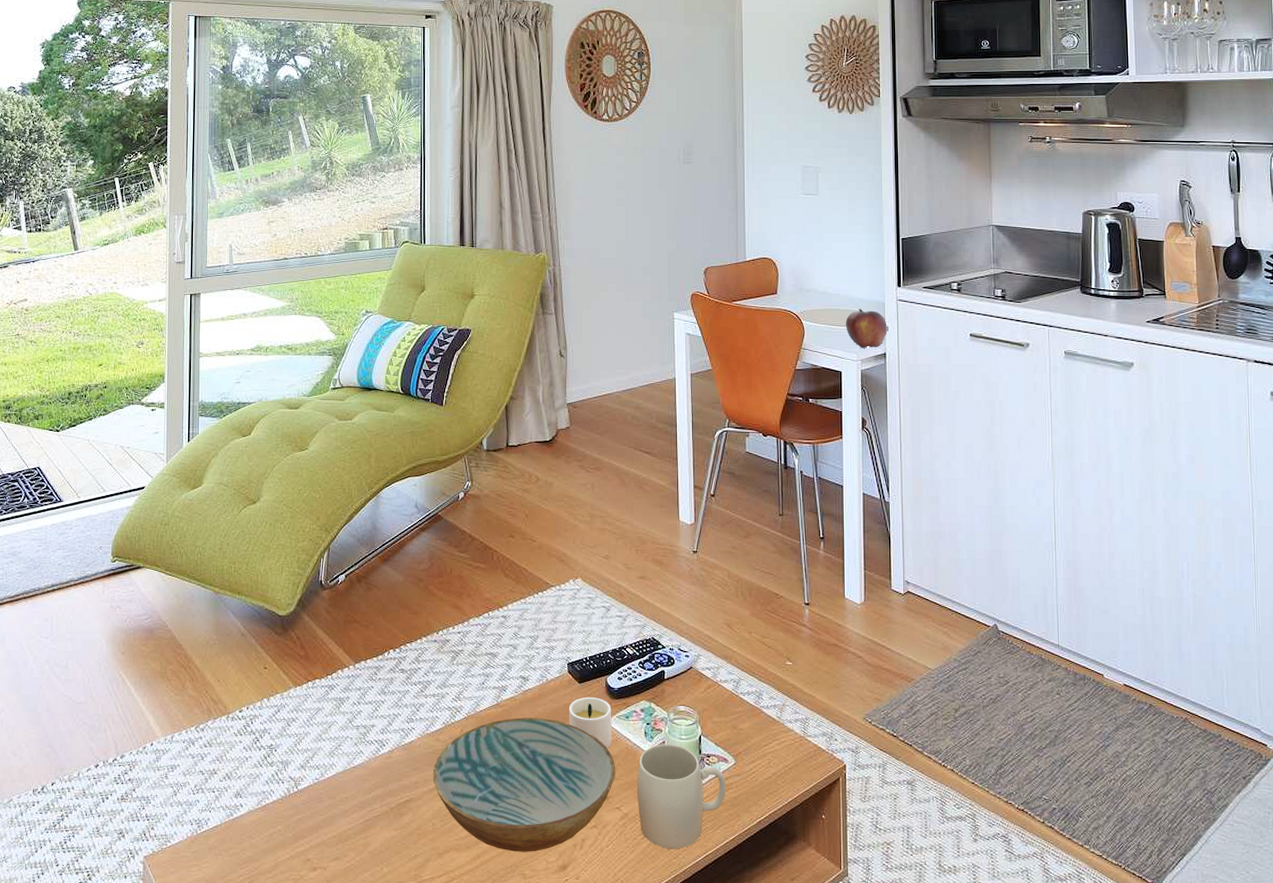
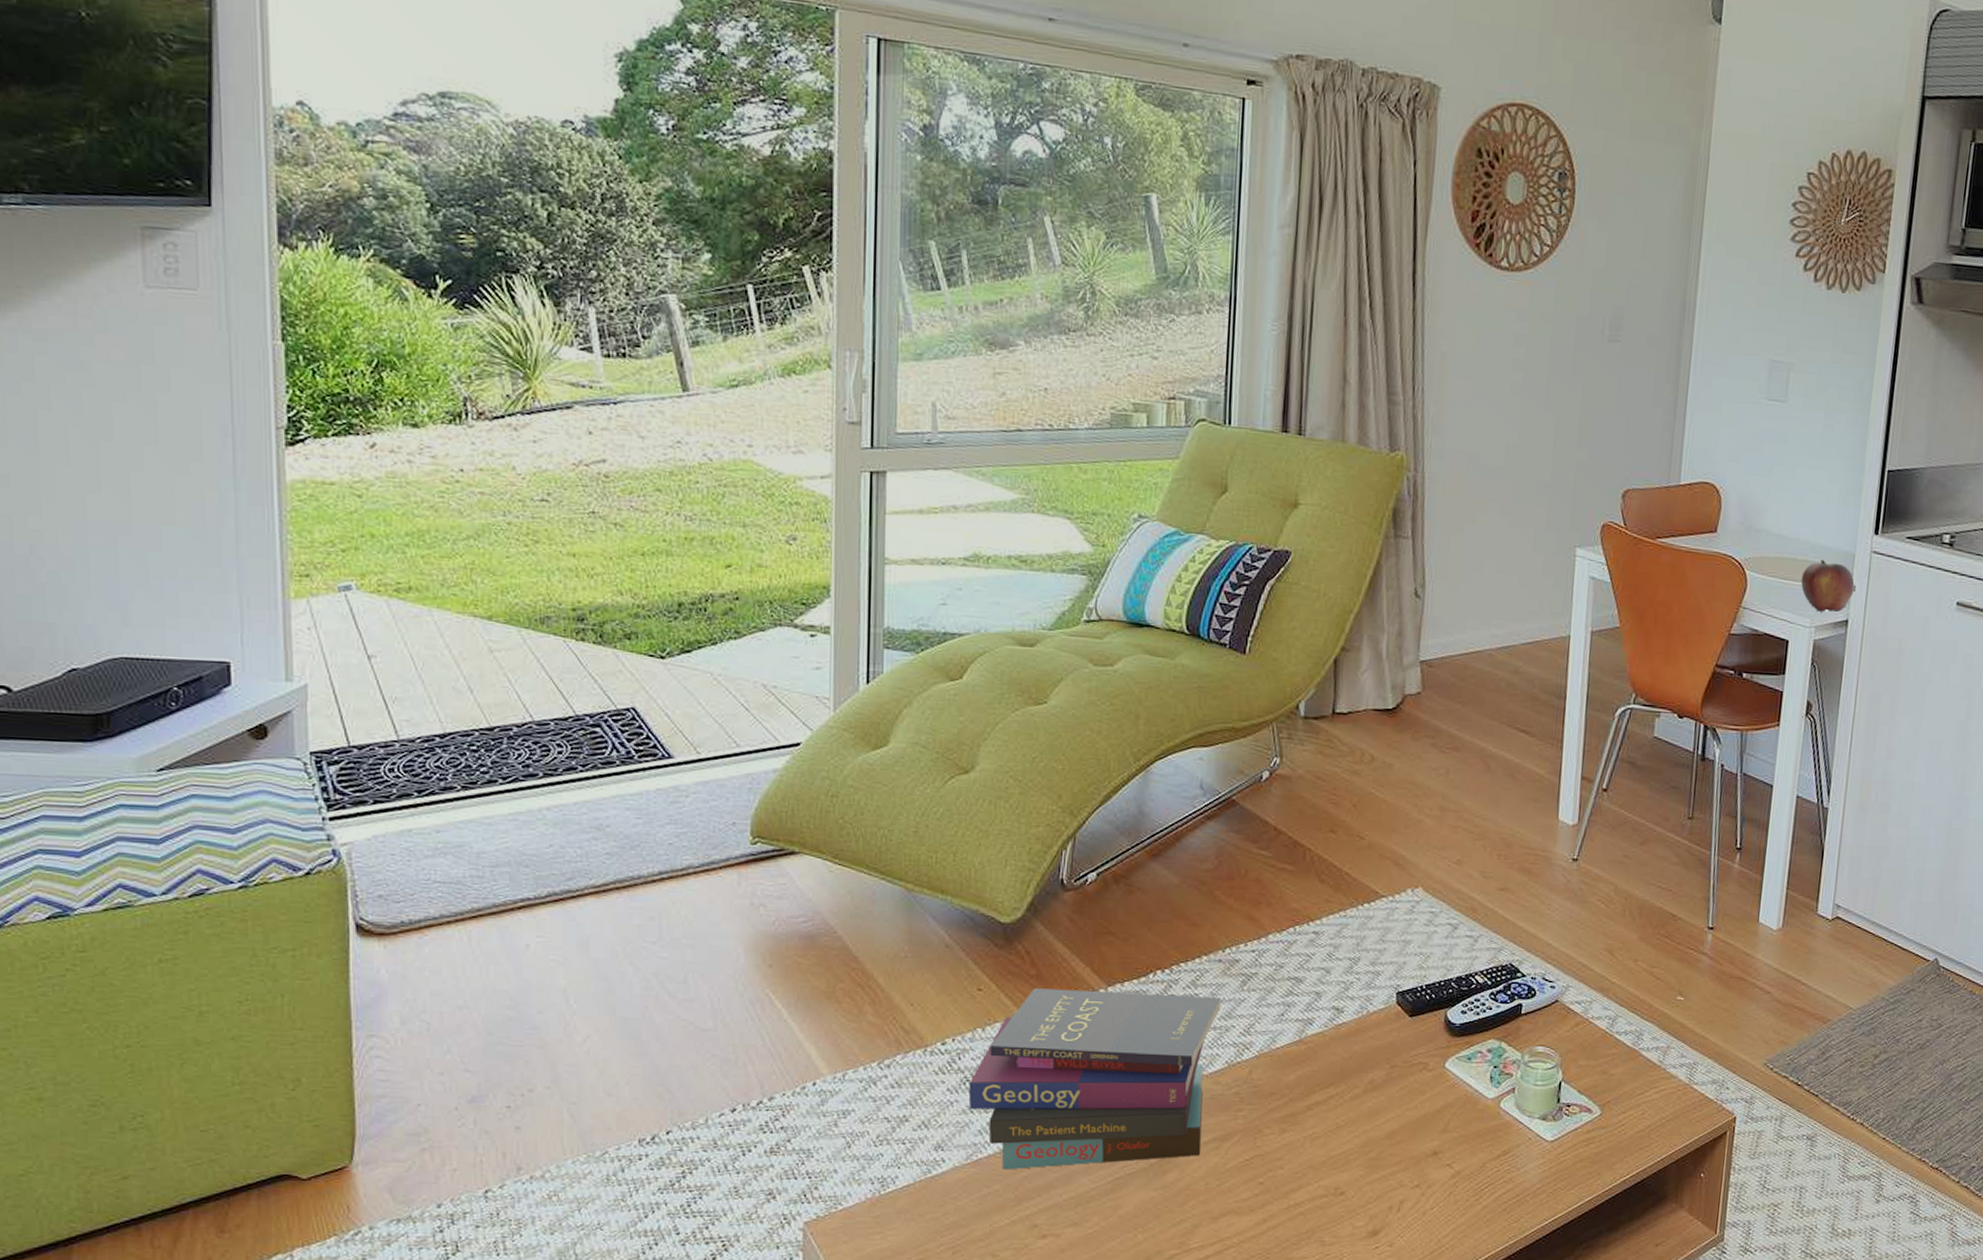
books: none [258,666,438,813] -> present [968,988,1222,1170]
bowl: present [432,718,615,852] -> none [1208,1057,1449,1216]
candle: present [568,696,613,749] -> none [1393,1033,1451,1095]
mug: present [636,744,726,849] -> none [1473,1091,1588,1211]

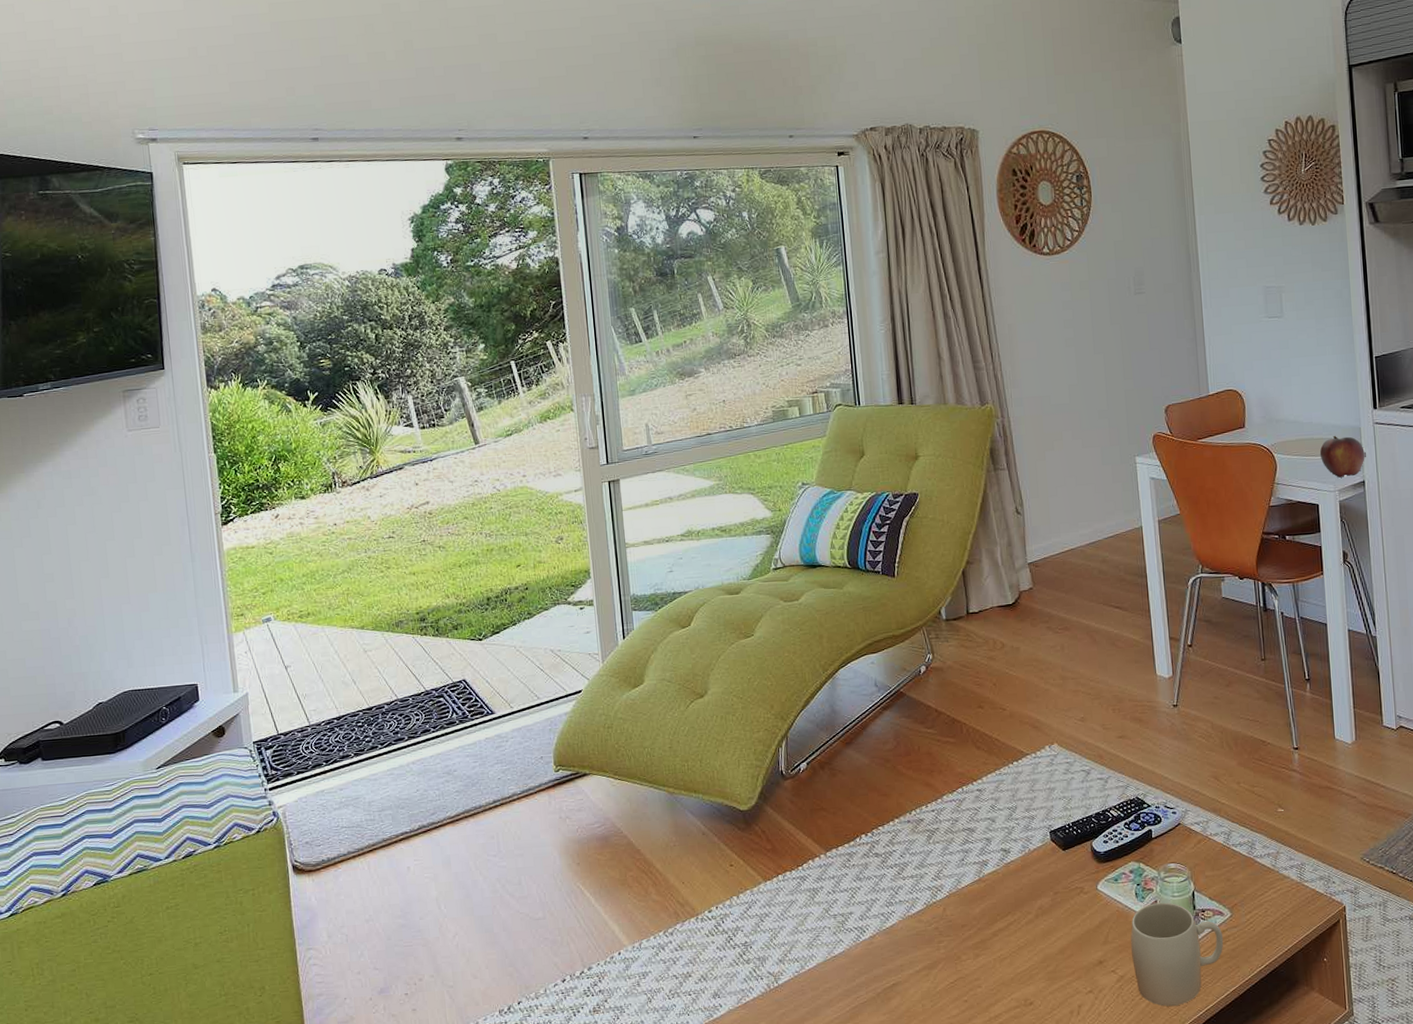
books: present [968,988,1222,1170] -> none [732,851,915,1009]
mug: none [1473,1091,1588,1211] -> present [1130,902,1224,1006]

